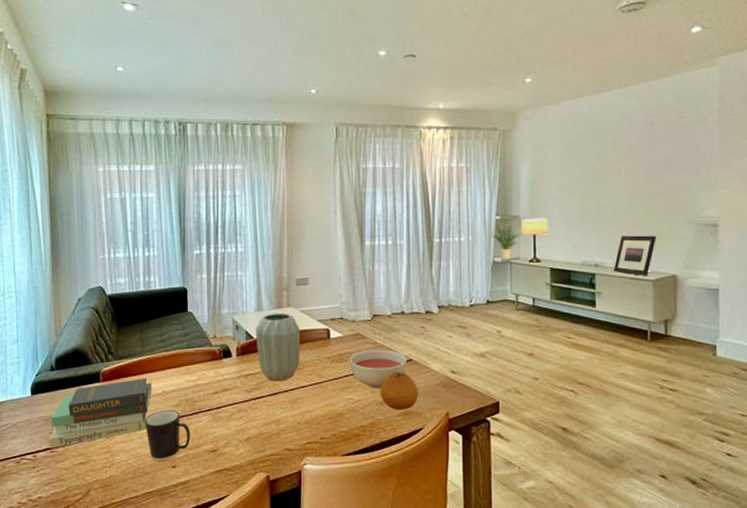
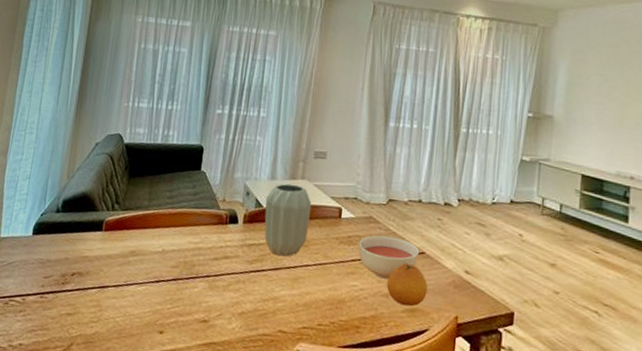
books: present [49,377,153,449] -> none [40,233,154,294]
mug: present [144,410,191,462] -> none [138,270,184,325]
potted plant: present [491,224,519,258] -> none [522,122,552,159]
table lamp: present [521,218,547,263] -> none [553,119,583,167]

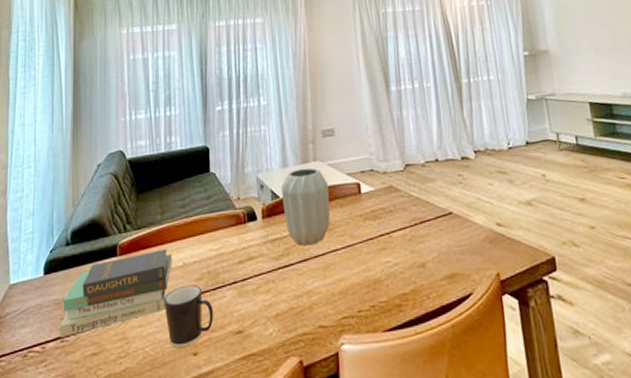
books: none [40,233,154,294] -> present [60,248,173,338]
mug: none [138,270,184,325] -> present [163,285,214,348]
bowl: present [358,235,419,279] -> none [383,202,447,249]
fruit: present [386,262,428,307] -> none [419,227,463,273]

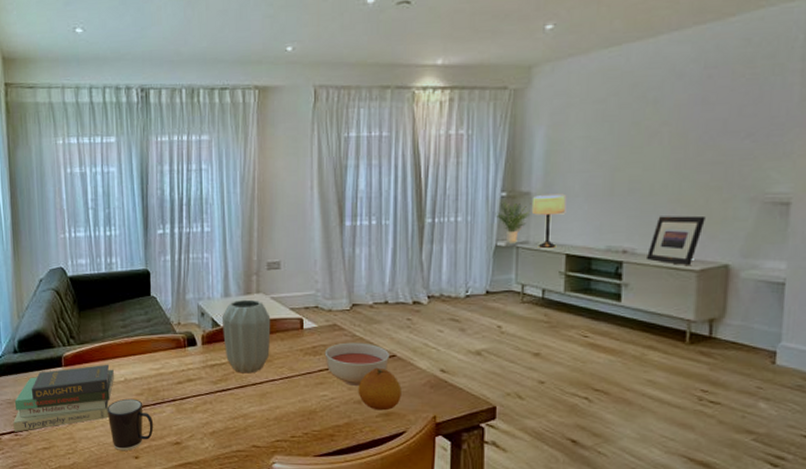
bowl: none [383,202,447,249] -> present [324,342,389,386]
fruit: none [419,227,463,273] -> present [358,367,402,411]
potted plant: none [521,60,551,95] -> present [495,202,530,242]
table lamp: none [551,51,580,98] -> present [531,195,565,248]

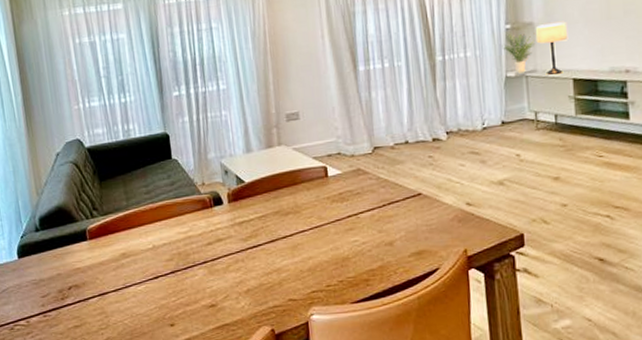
books: present [13,364,115,432] -> none [40,232,143,313]
mug: present [107,398,154,451] -> none [137,265,187,320]
vase: present [221,299,271,374] -> none [245,152,297,228]
bowl: present [324,342,389,386] -> none [351,184,416,228]
fruit: present [358,367,402,411] -> none [387,207,431,250]

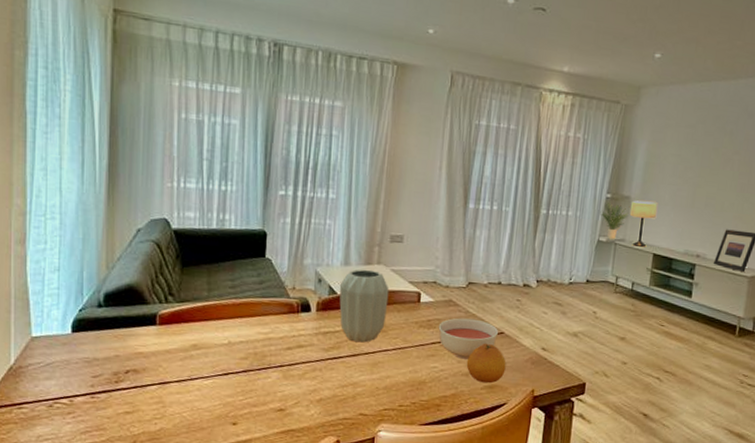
vase: none [245,152,297,228] -> present [339,269,389,343]
bowl: none [351,184,416,228] -> present [438,318,498,359]
fruit: none [387,207,431,250] -> present [466,343,506,384]

